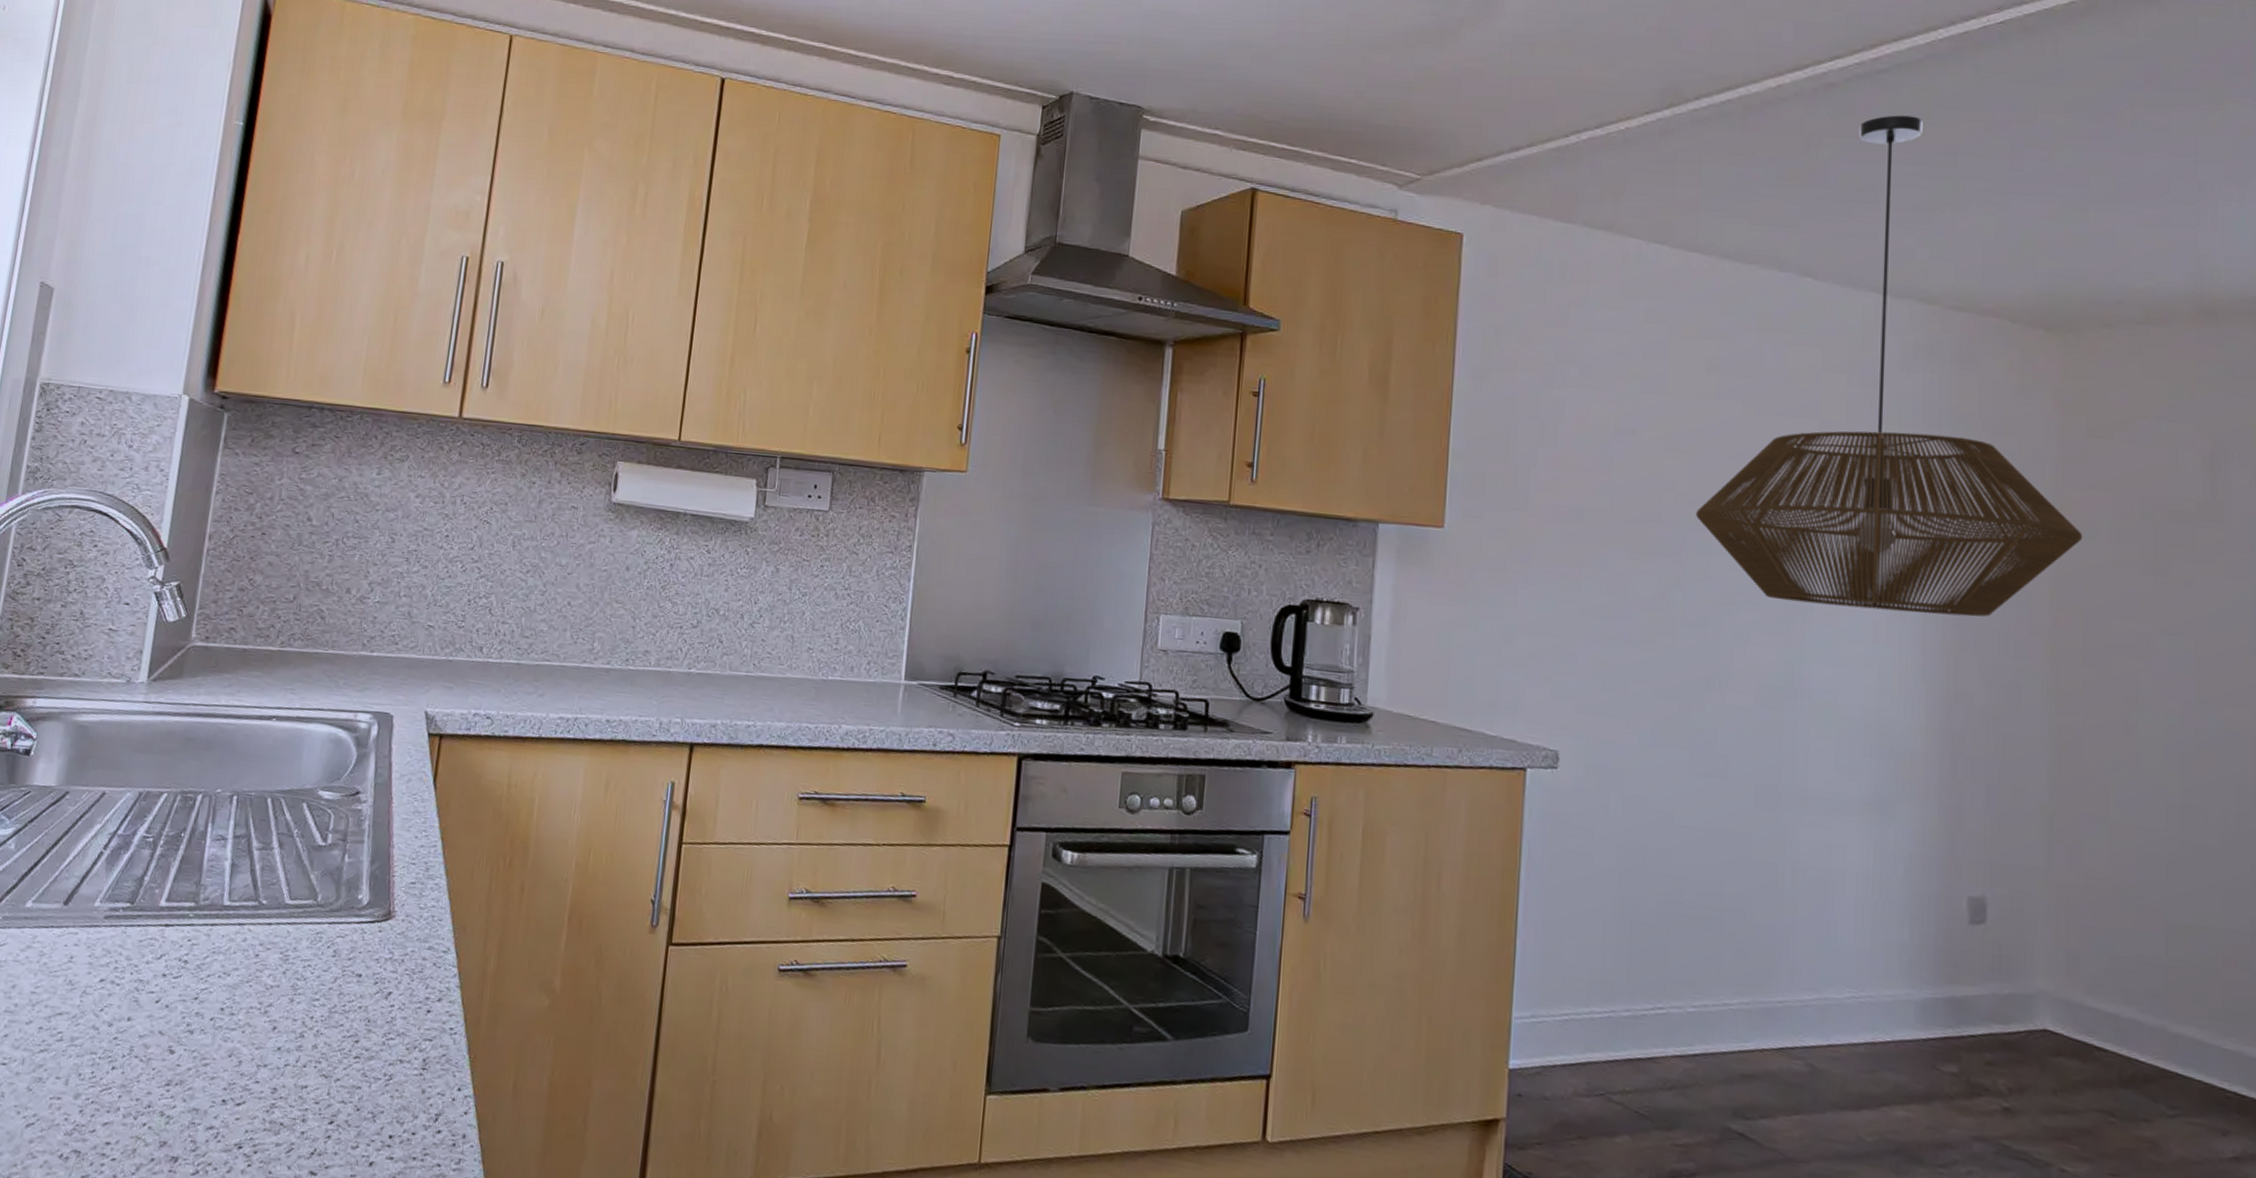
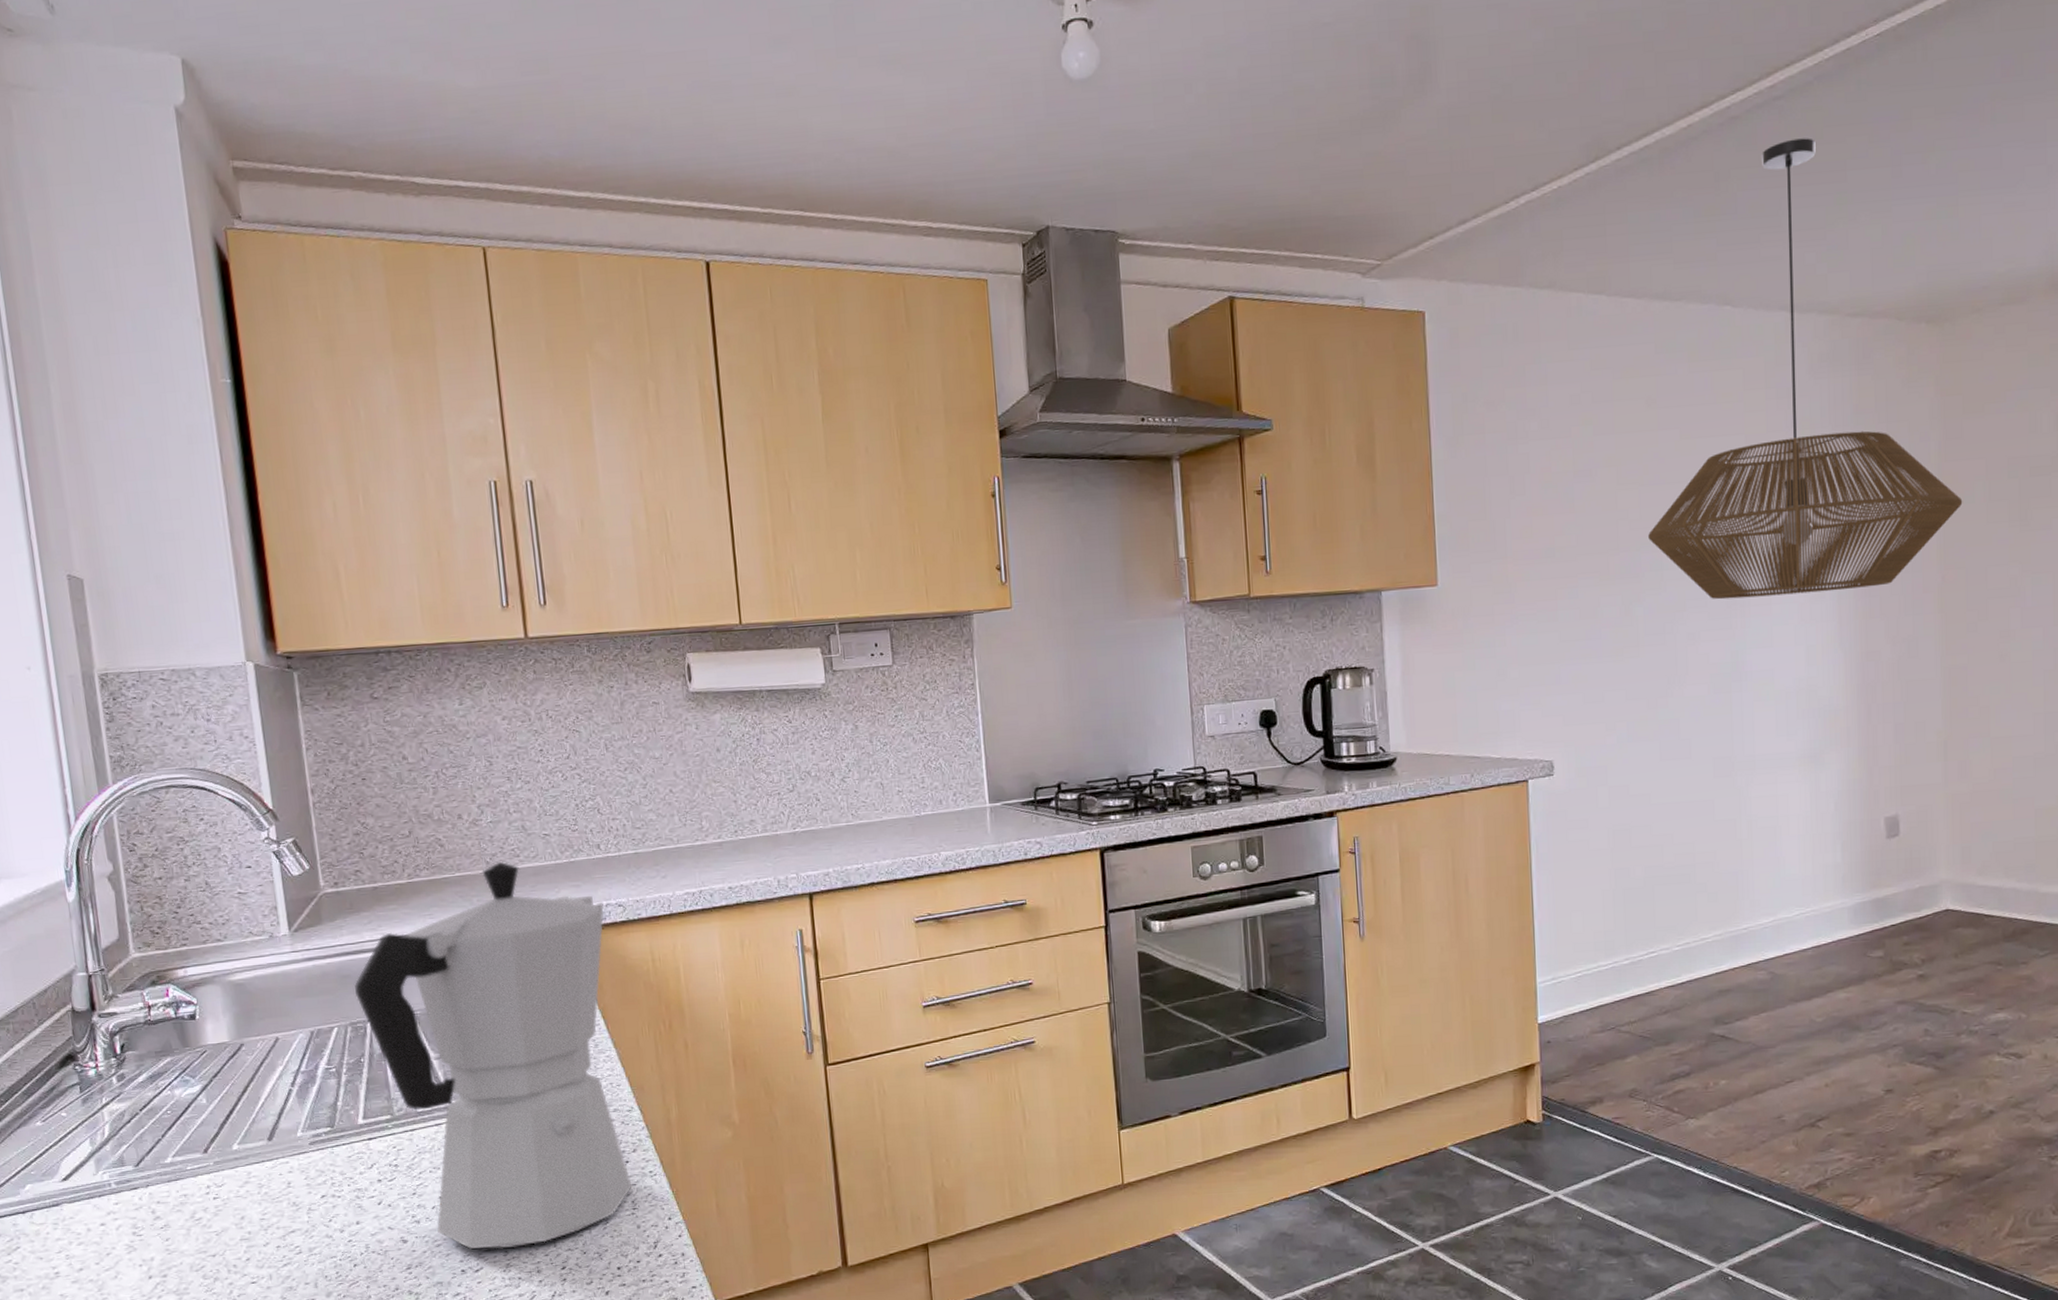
moka pot: none [194,645,471,1088] -> present [355,861,632,1249]

